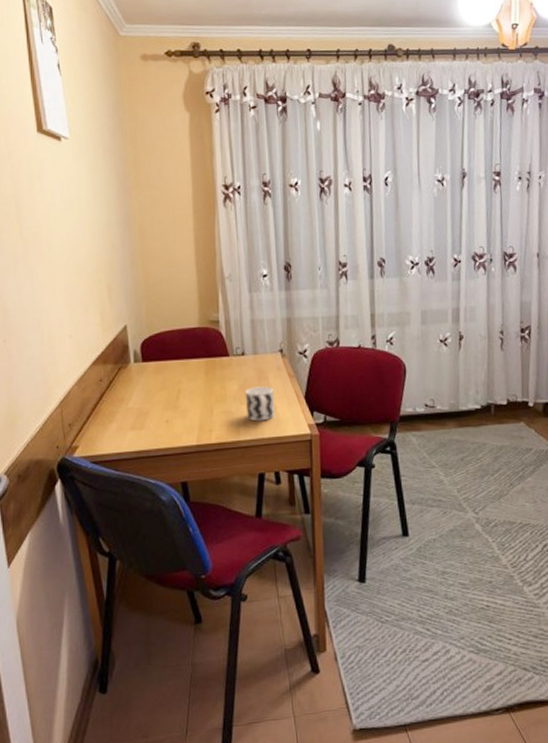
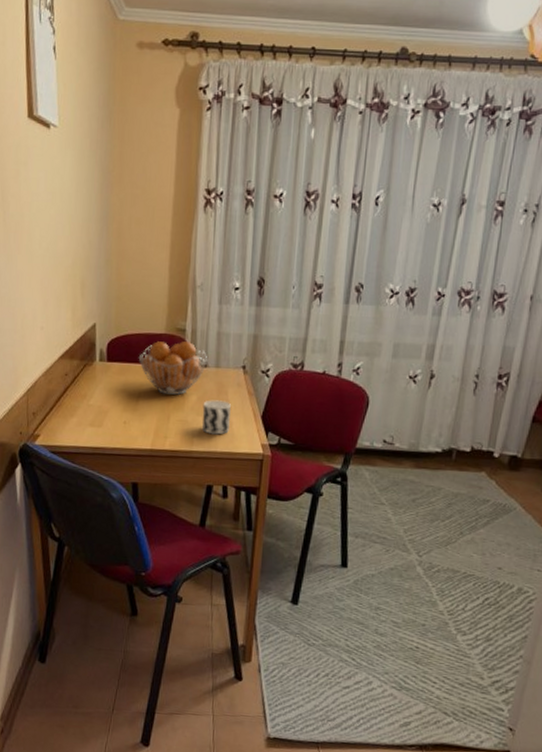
fruit basket: none [175,332,244,387] -> present [139,341,207,395]

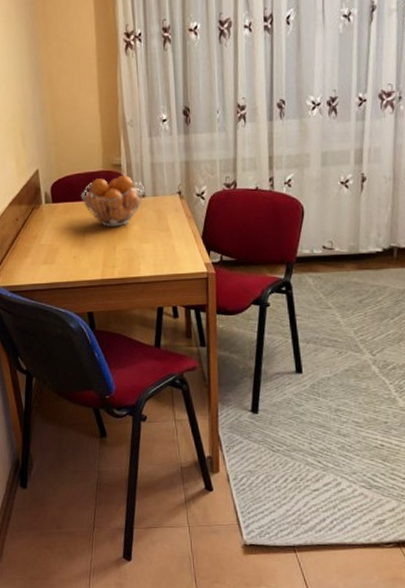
cup: present [201,400,231,435] -> none [145,226,172,259]

